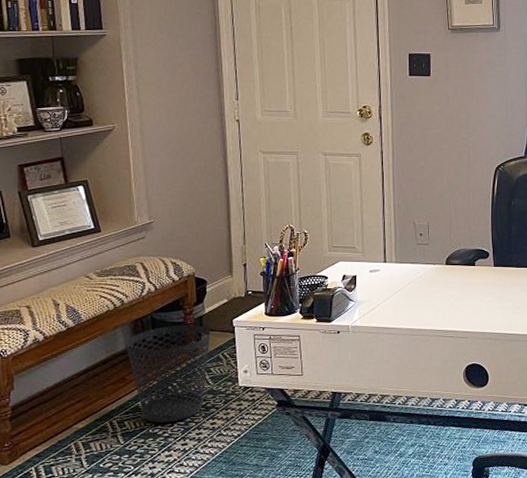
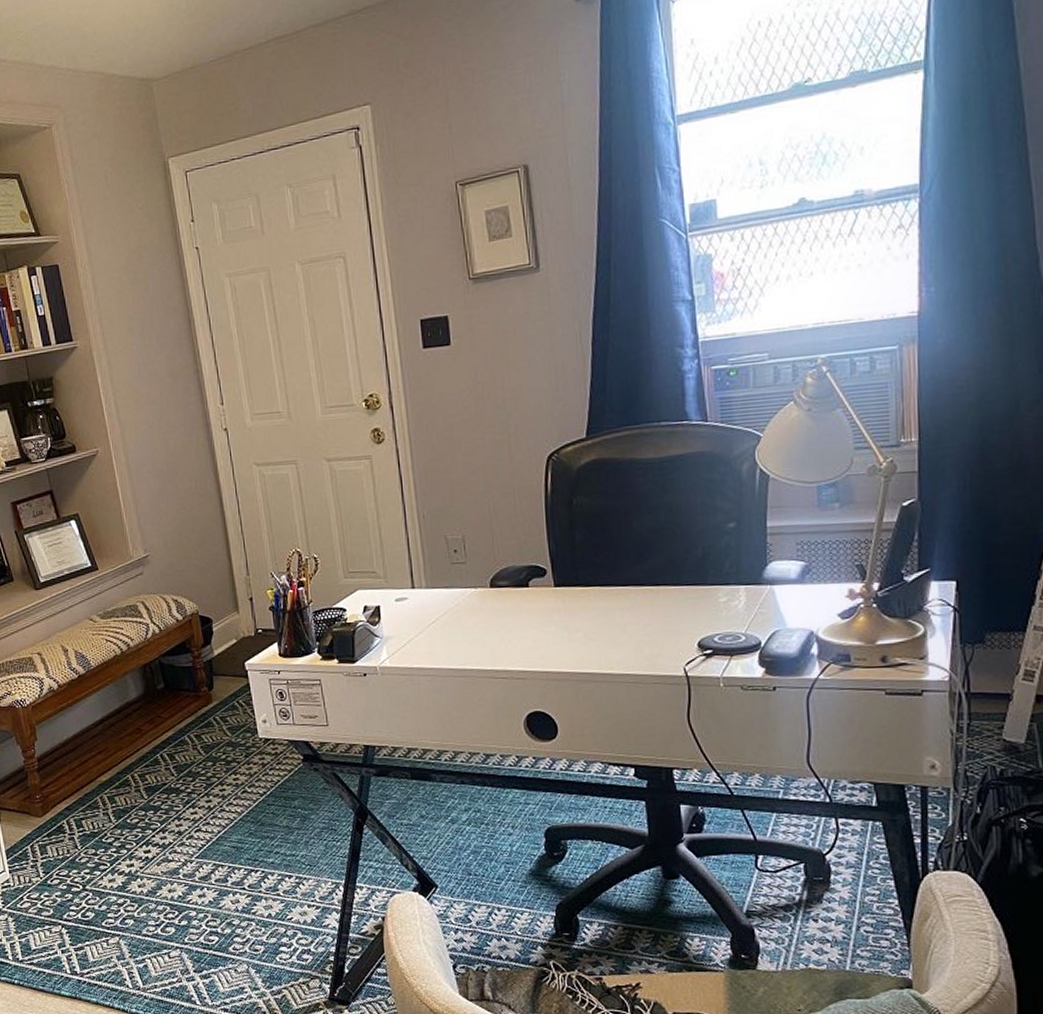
wastebasket: present [125,324,210,423] -> none [136,669,223,778]

